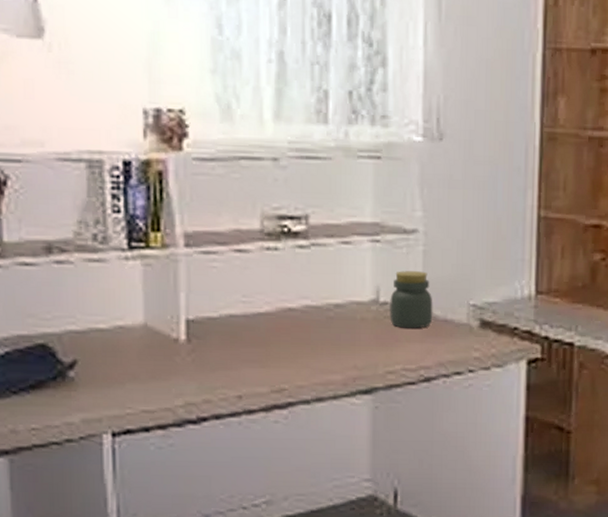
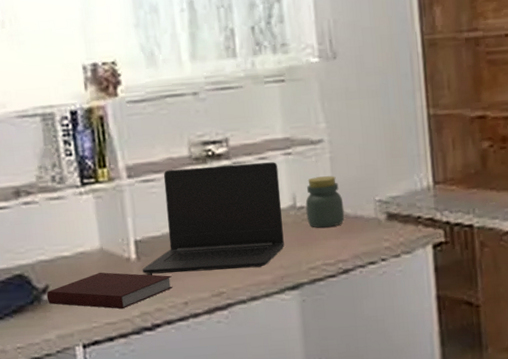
notebook: none [73,351,226,397] -> present [46,272,173,309]
laptop: none [192,243,363,365] -> present [142,162,284,274]

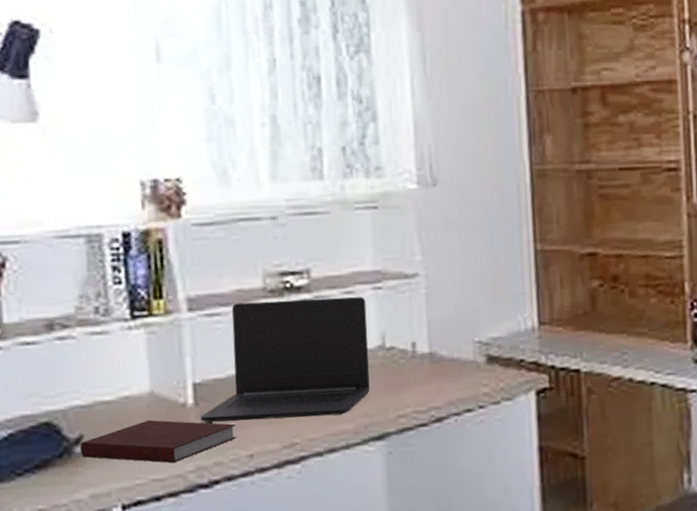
jar: present [305,176,345,228] -> none [396,313,440,371]

